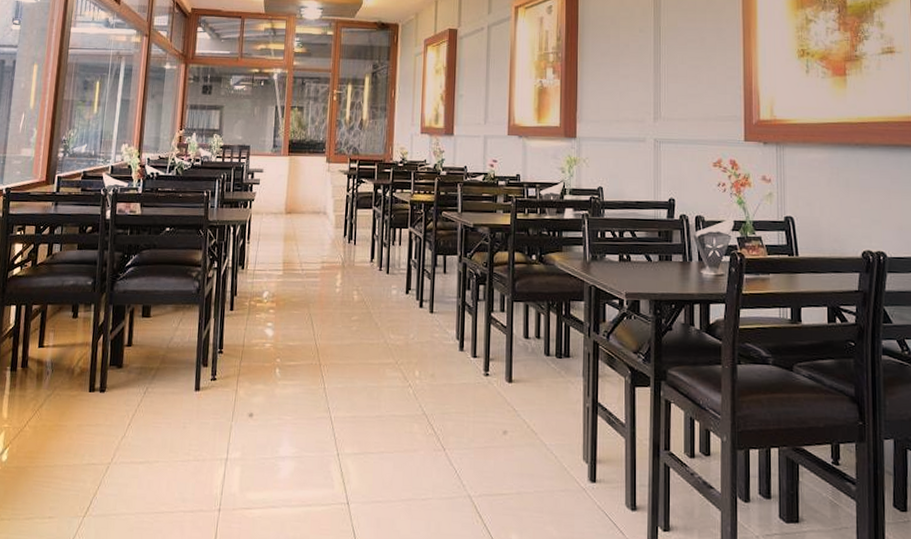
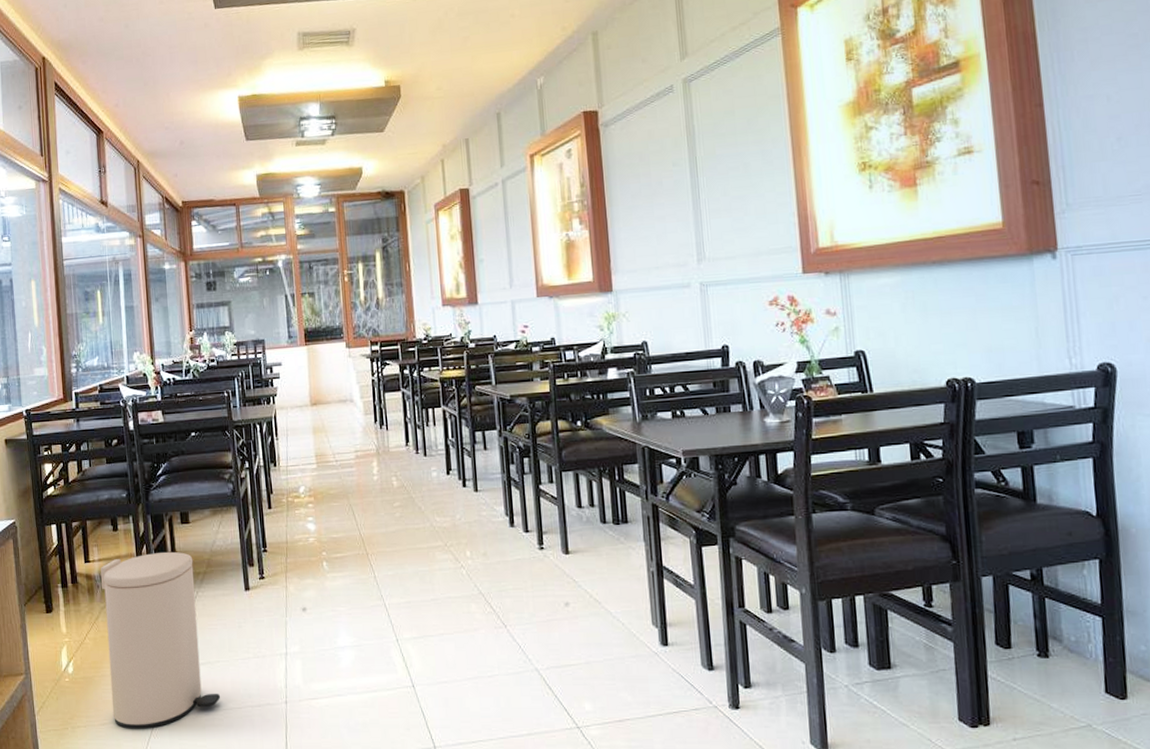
pedal bin: none [40,343,155,527] -> present [100,551,221,729]

